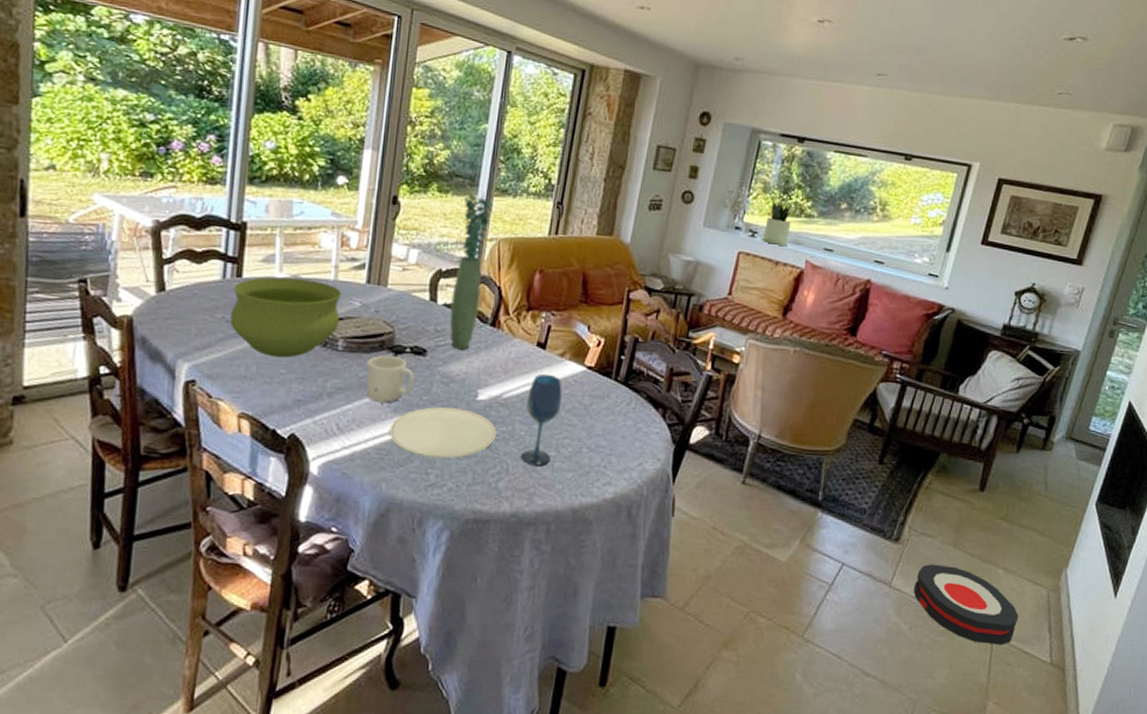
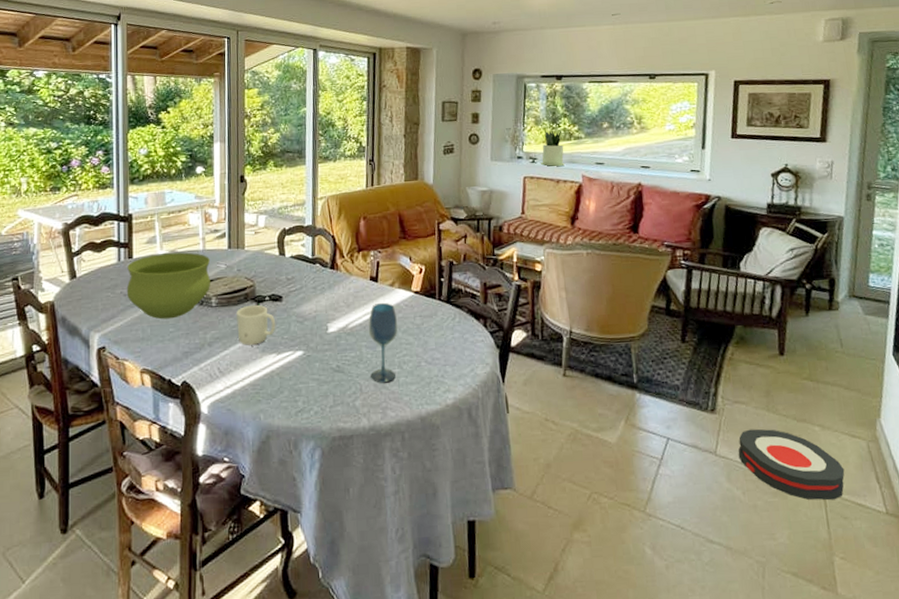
plate: present [389,407,497,459] -> none [260,342,348,388]
vase: present [449,188,493,350] -> none [295,160,319,292]

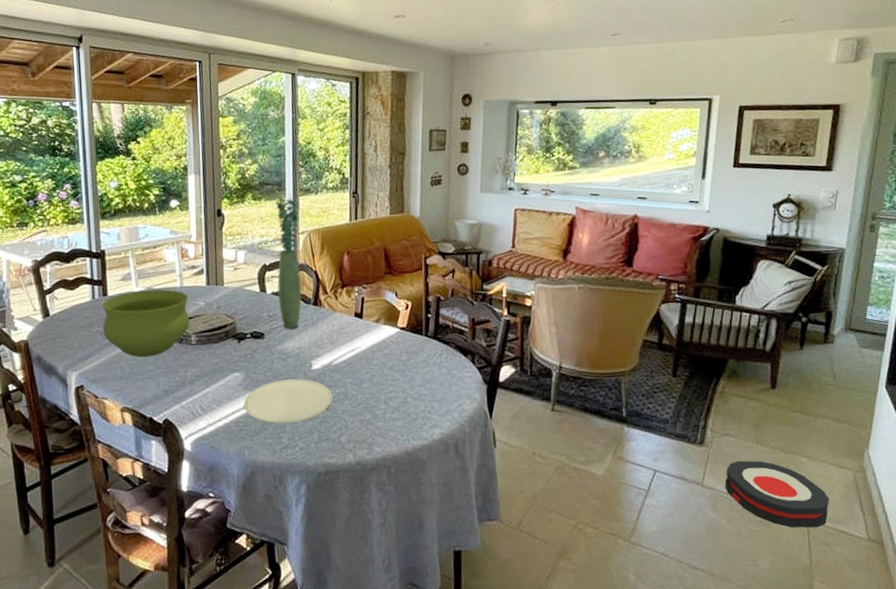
mug: present [235,304,276,345] -> none [216,342,259,383]
plate: none [260,342,348,388] -> present [243,379,333,424]
vase: none [295,160,319,292] -> present [275,193,302,329]
wineglass: present [368,302,398,383] -> none [353,338,383,419]
planter: present [540,130,566,167] -> none [532,160,559,199]

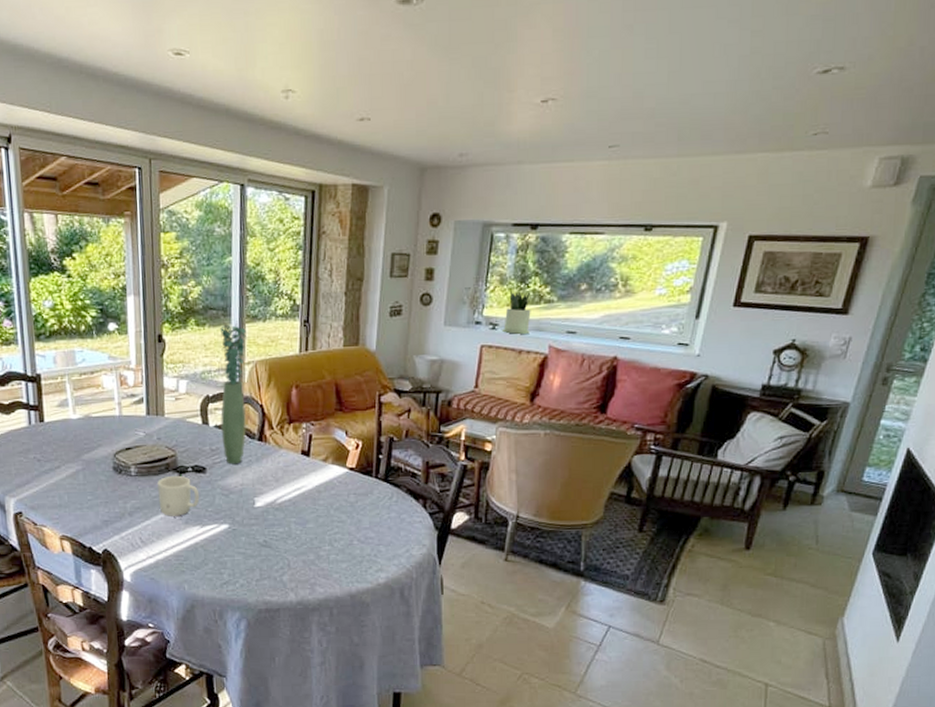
bowl: present [102,289,189,358] -> none [39,417,129,487]
mug: none [216,342,259,383] -> present [156,475,200,516]
plate: present [243,379,333,424] -> none [184,516,276,560]
planter: none [532,160,559,199] -> present [501,291,531,335]
robot vacuum: present [724,460,830,528] -> none [682,621,793,692]

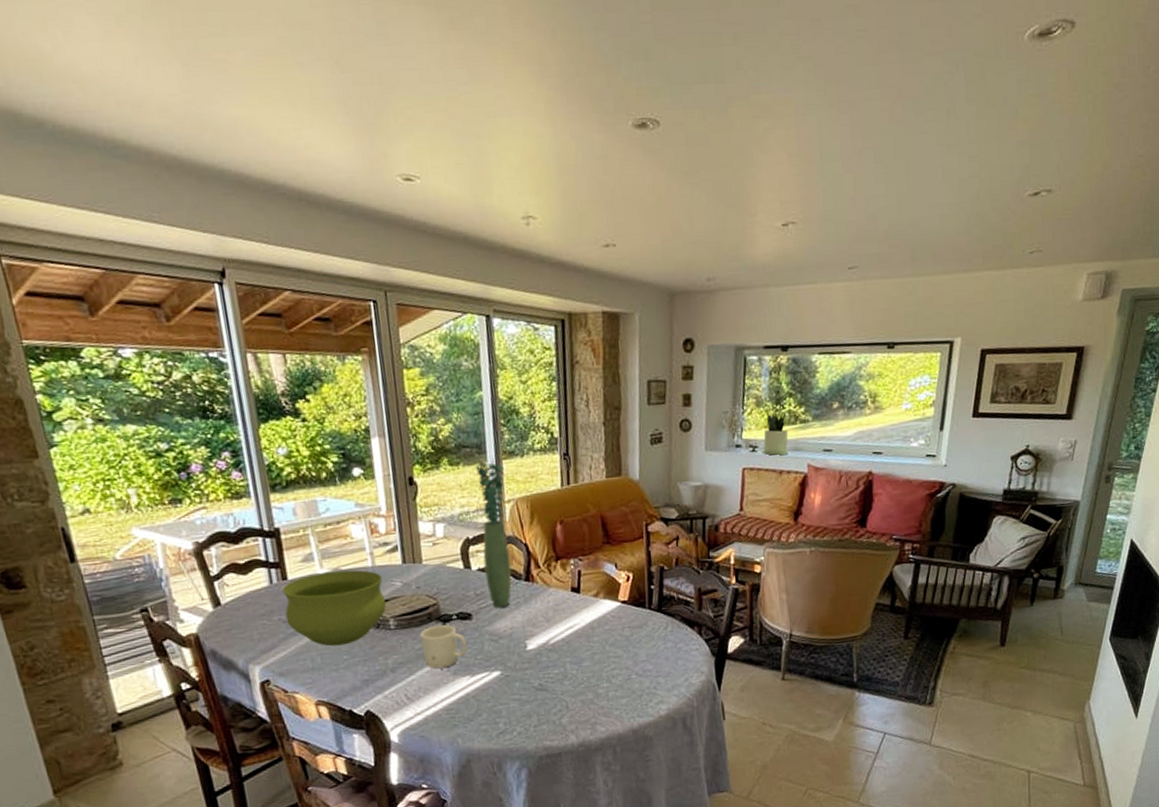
bowl: none [39,417,129,487] -> present [282,569,386,647]

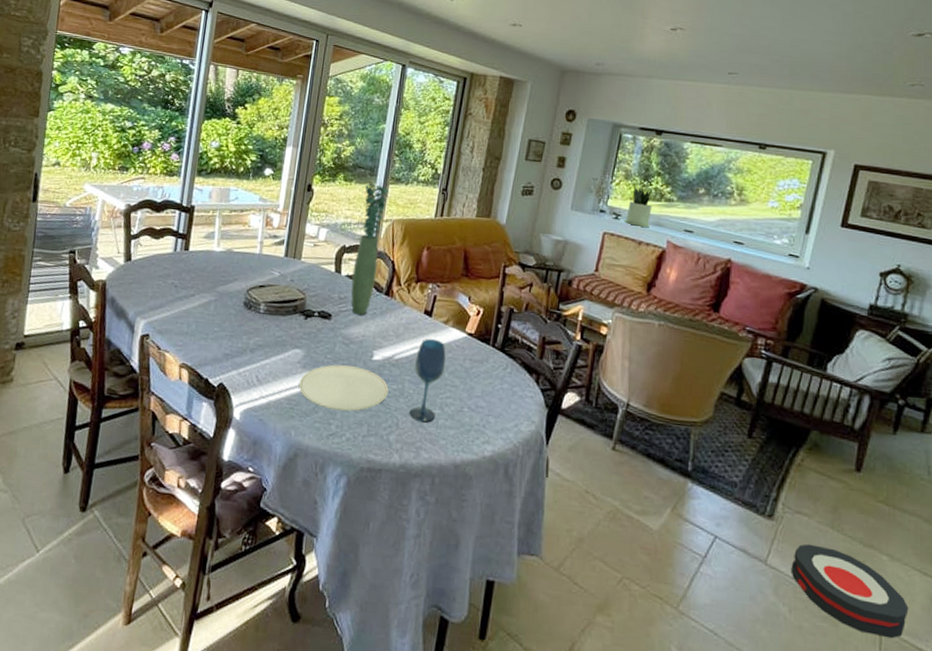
bowl: present [282,569,386,647] -> none [177,250,265,318]
mug: present [419,624,468,669] -> none [280,318,322,359]
plate: none [453,660,551,709] -> present [298,364,389,412]
wineglass: none [572,614,605,699] -> present [409,338,446,422]
robot vacuum: none [952,717,1050,779] -> present [791,543,909,639]

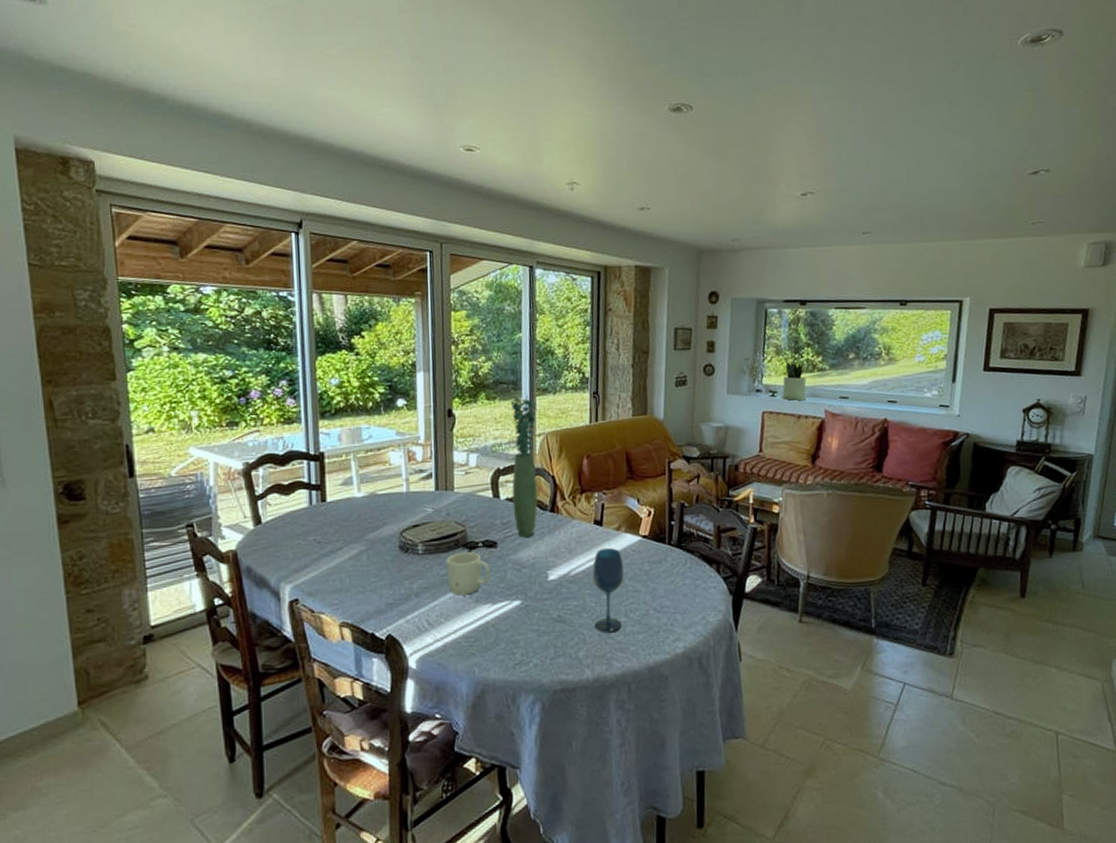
mug: none [280,318,322,359] -> present [445,551,491,595]
plate: present [298,364,389,412] -> none [474,590,570,639]
robot vacuum: present [791,543,909,639] -> none [974,671,1078,741]

